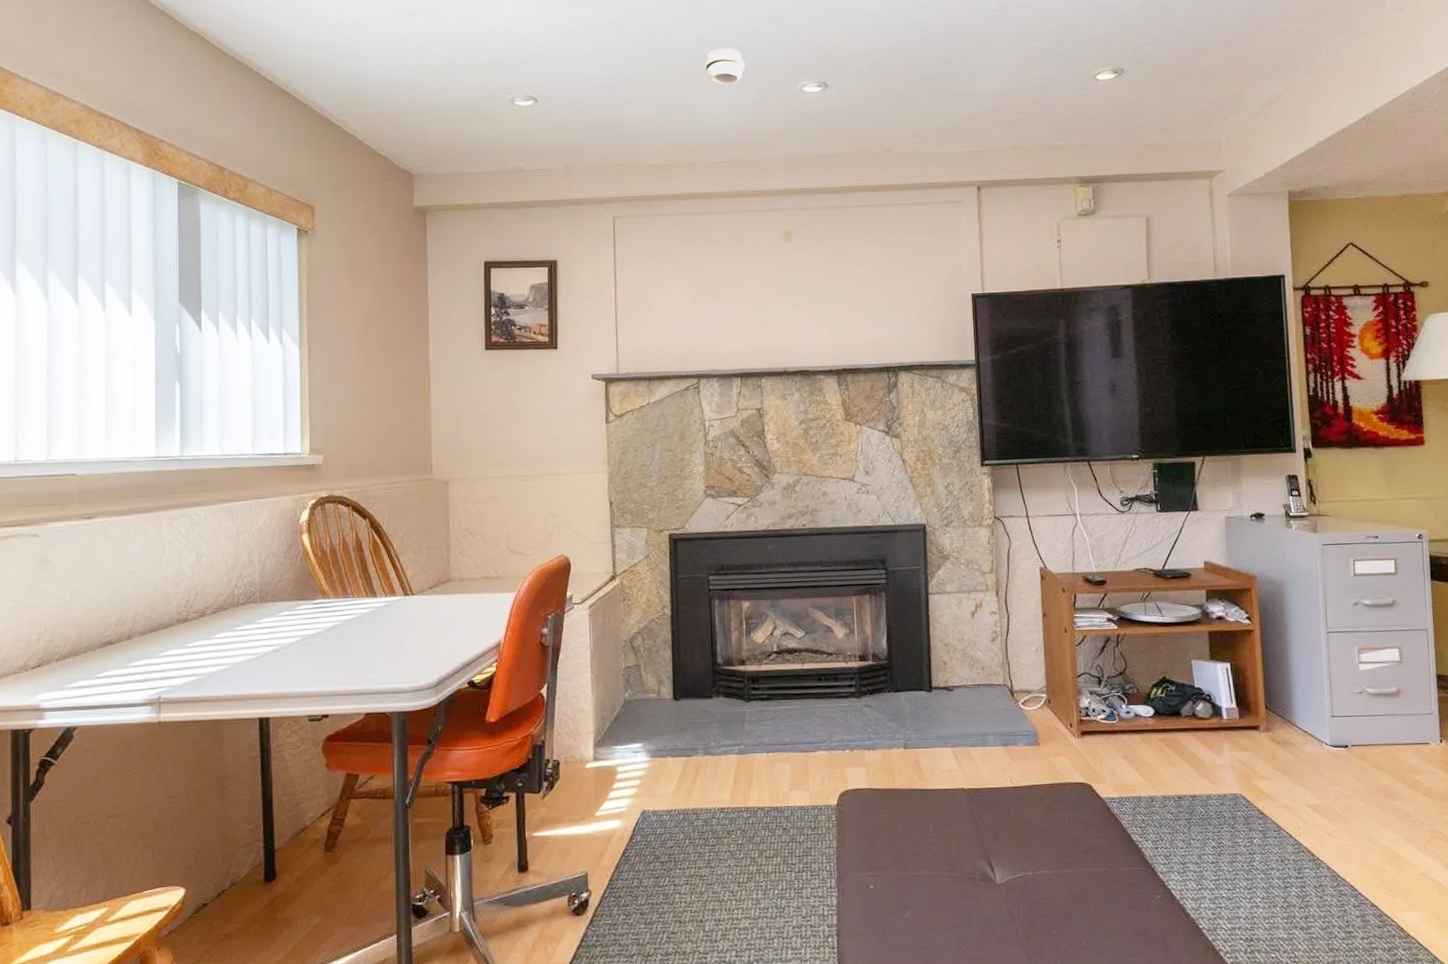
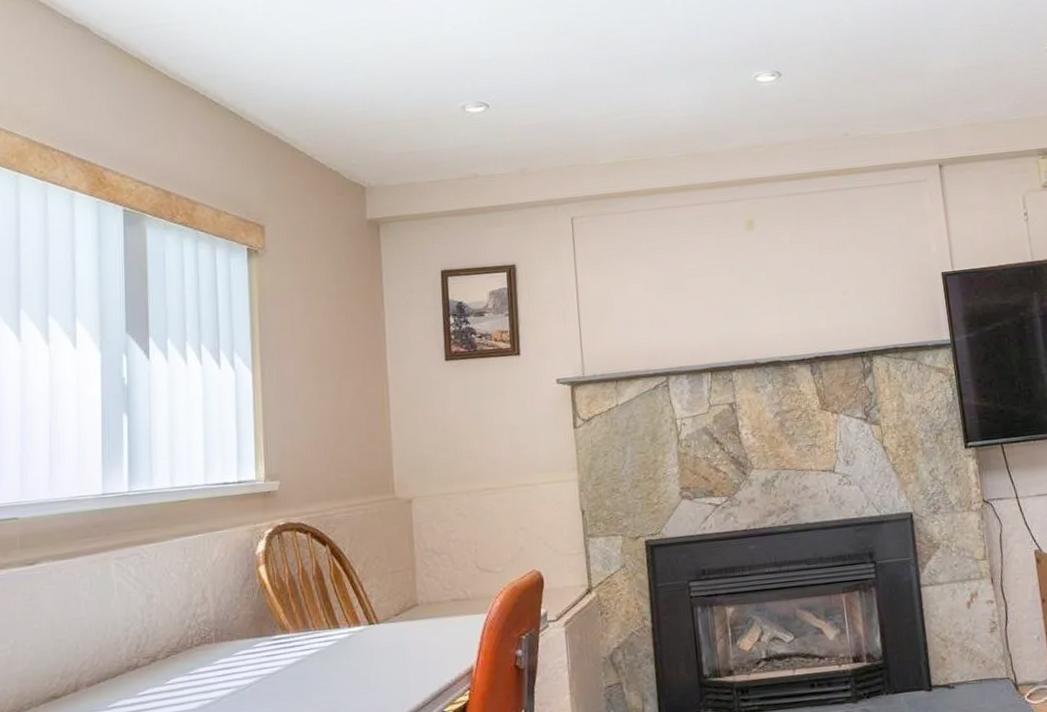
smoke detector: present [704,48,745,85] -> none [656,43,697,80]

